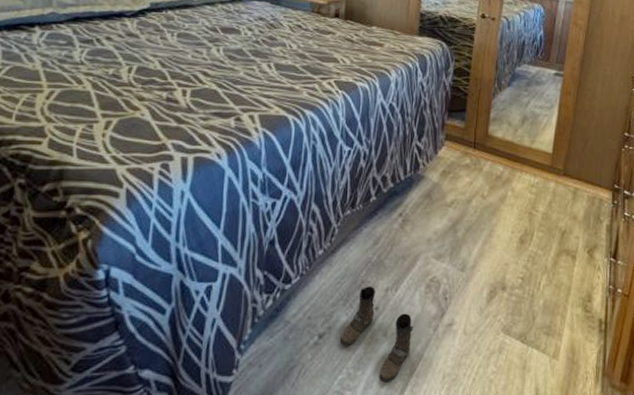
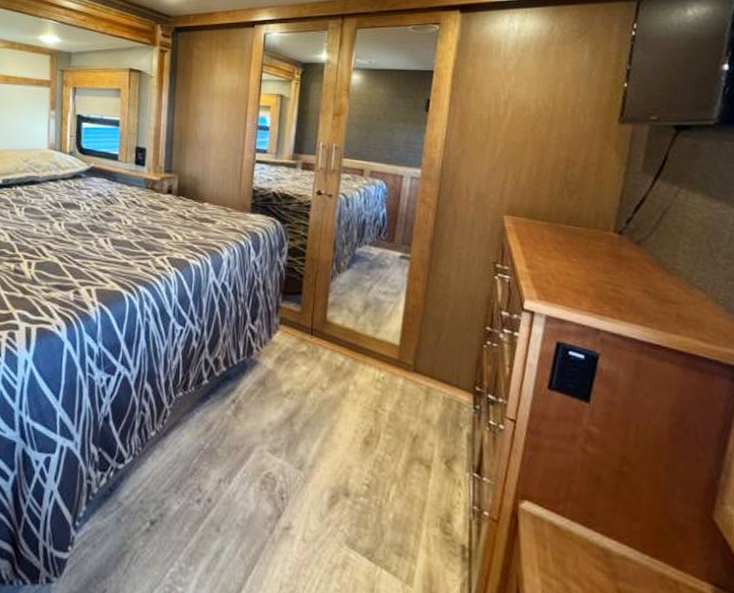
boots: present [339,286,413,383] -> none [171,475,247,584]

